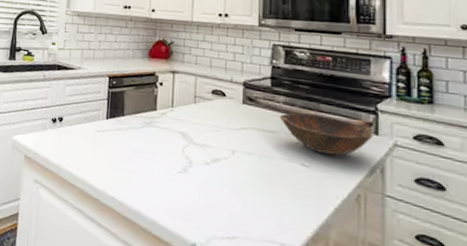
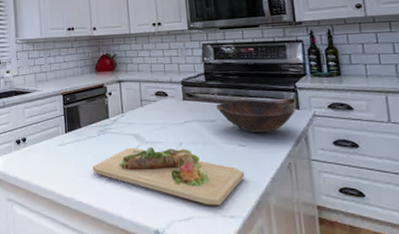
cutting board: none [131,146,304,229] -> present [92,146,245,205]

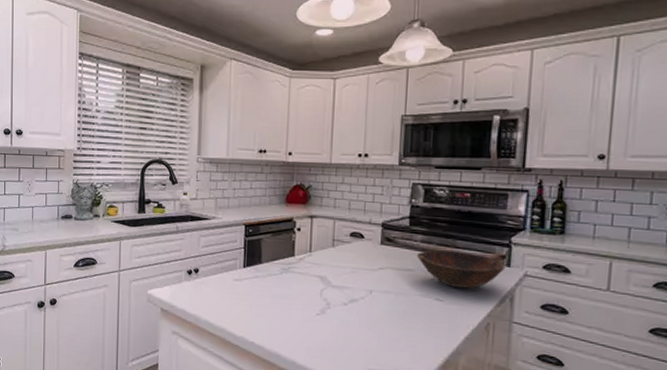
cutting board: present [92,146,245,205] -> none [269,290,437,360]

